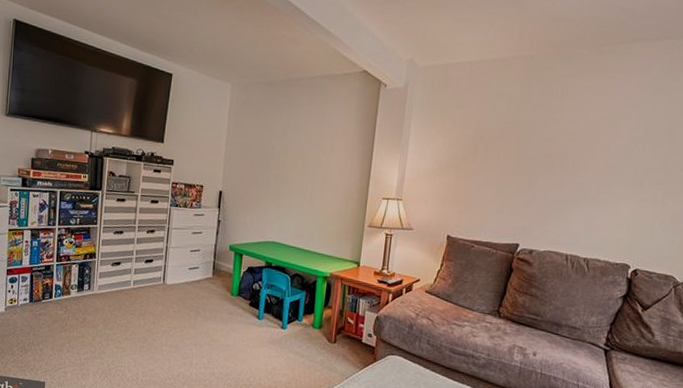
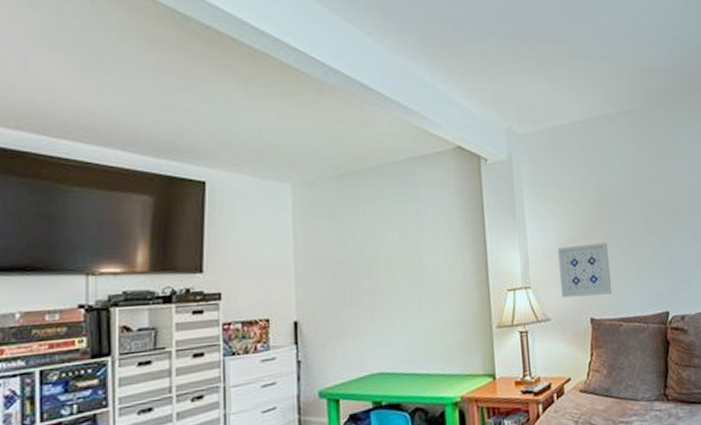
wall art: none [427,171,477,219] -> present [558,243,613,298]

